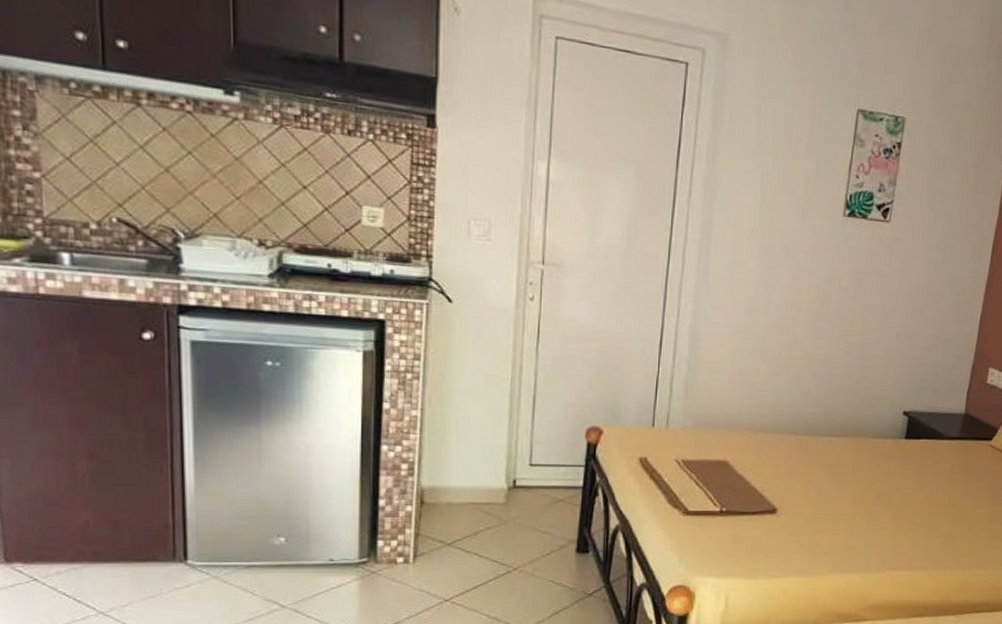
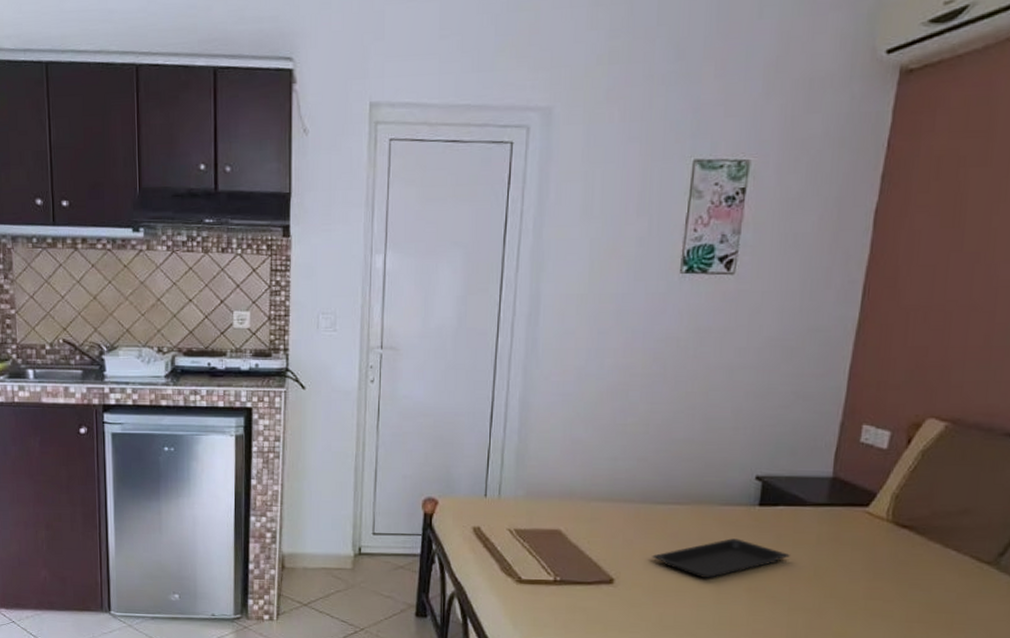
serving tray: none [812,469,929,506] -> present [652,538,790,578]

